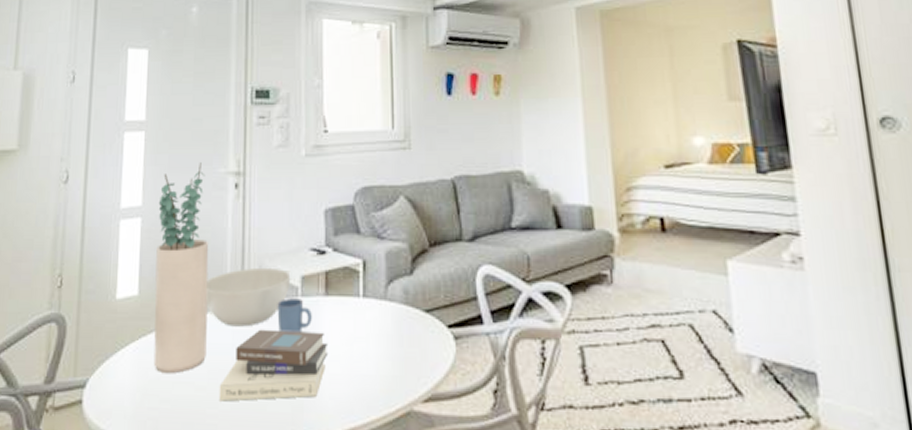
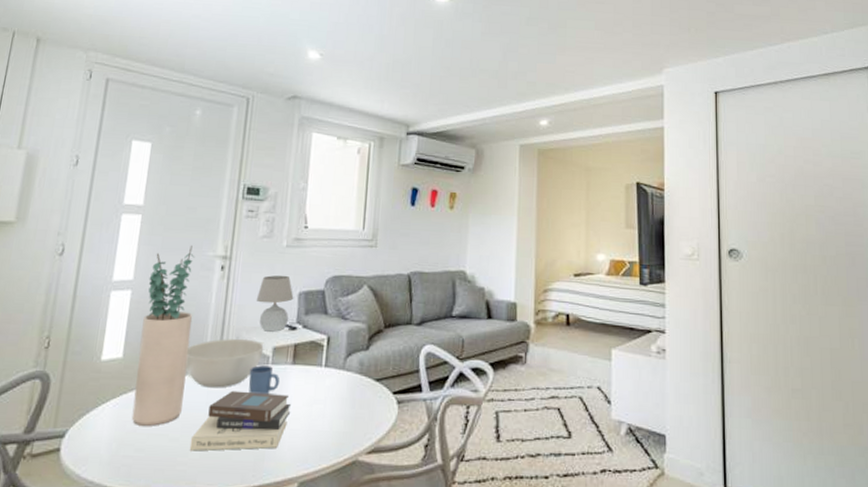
table lamp: none [278,190,320,258] -> present [257,275,294,332]

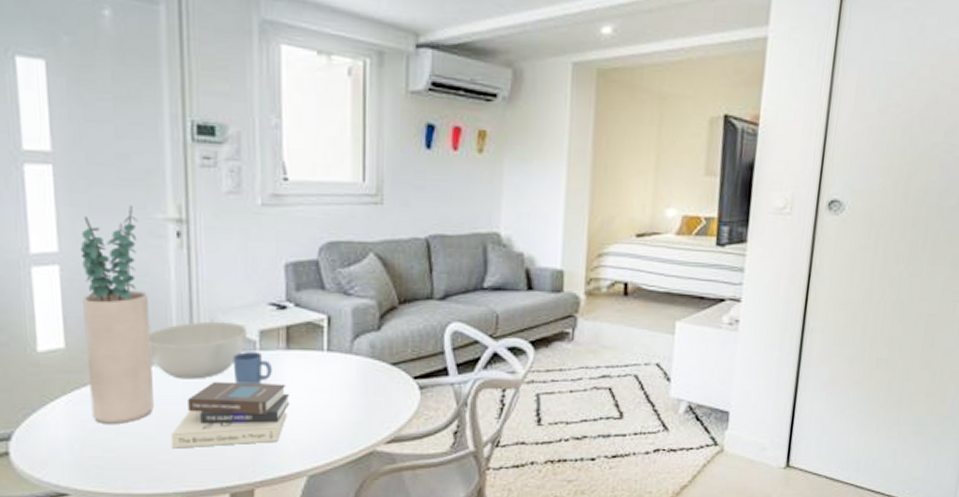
table lamp: present [257,275,294,332] -> none [231,242,279,312]

